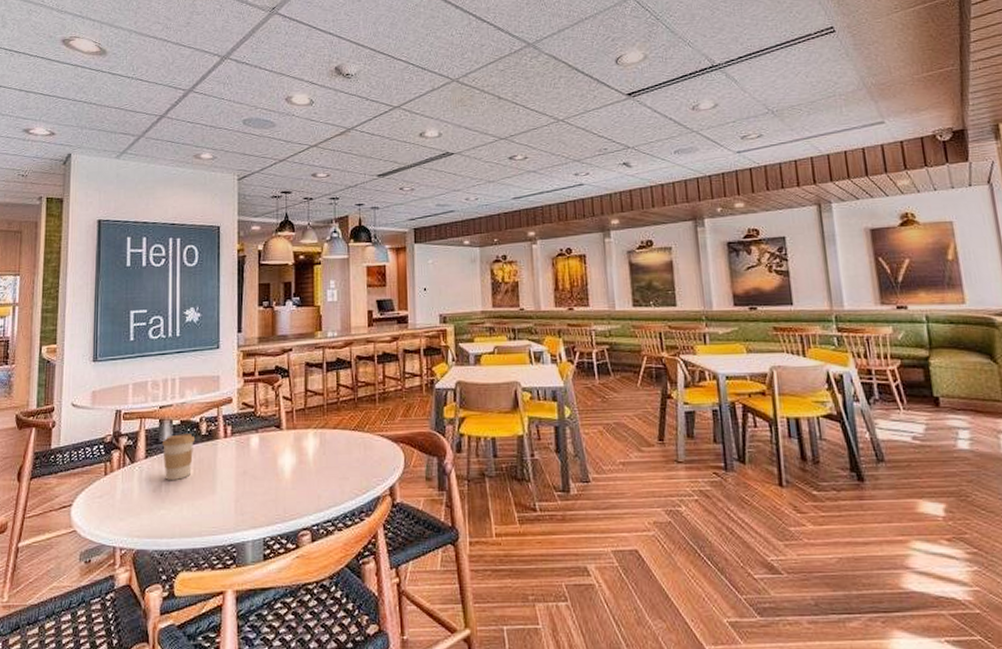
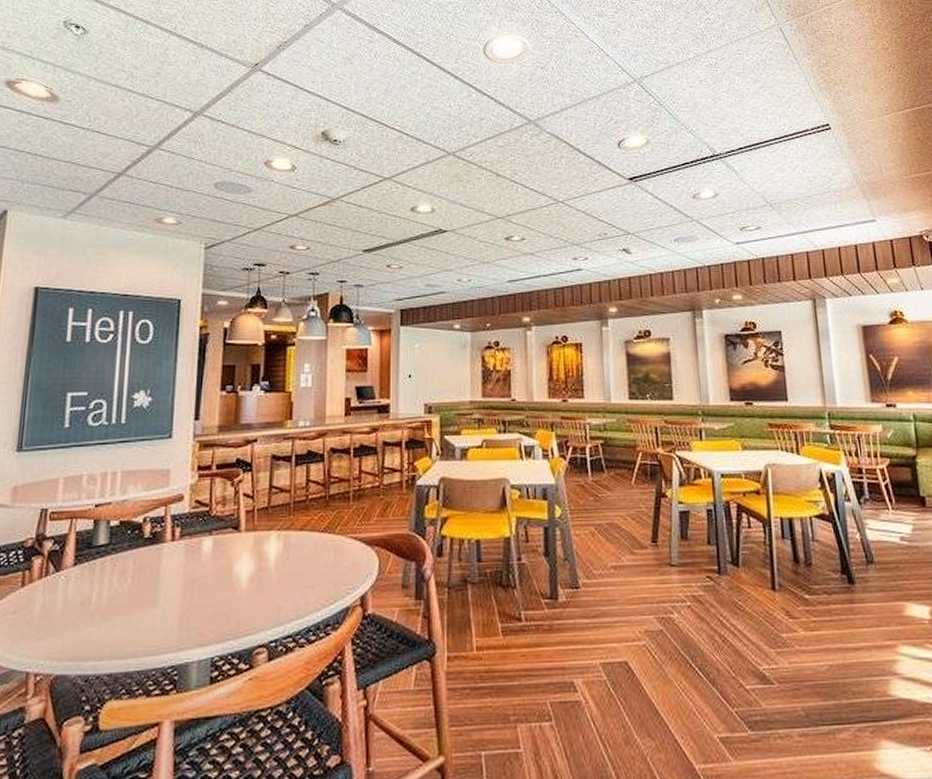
coffee cup: present [163,434,194,480] -> none [96,536,136,591]

